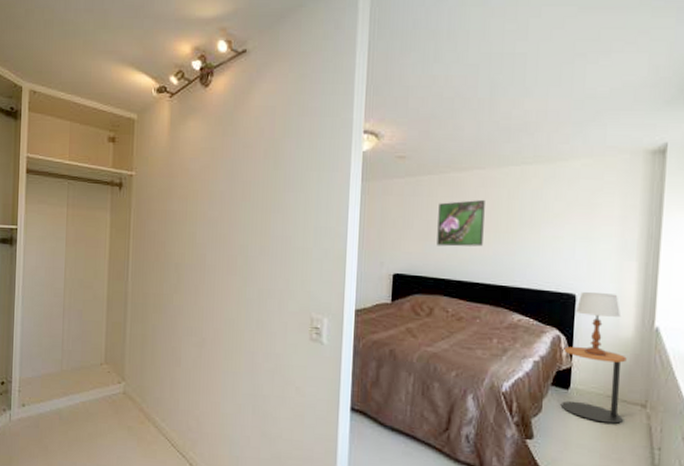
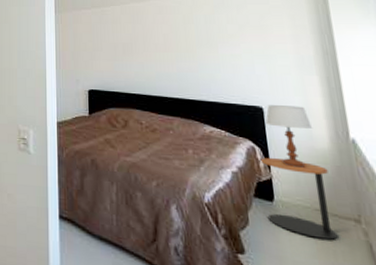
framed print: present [437,199,485,247] -> none [123,24,167,65]

